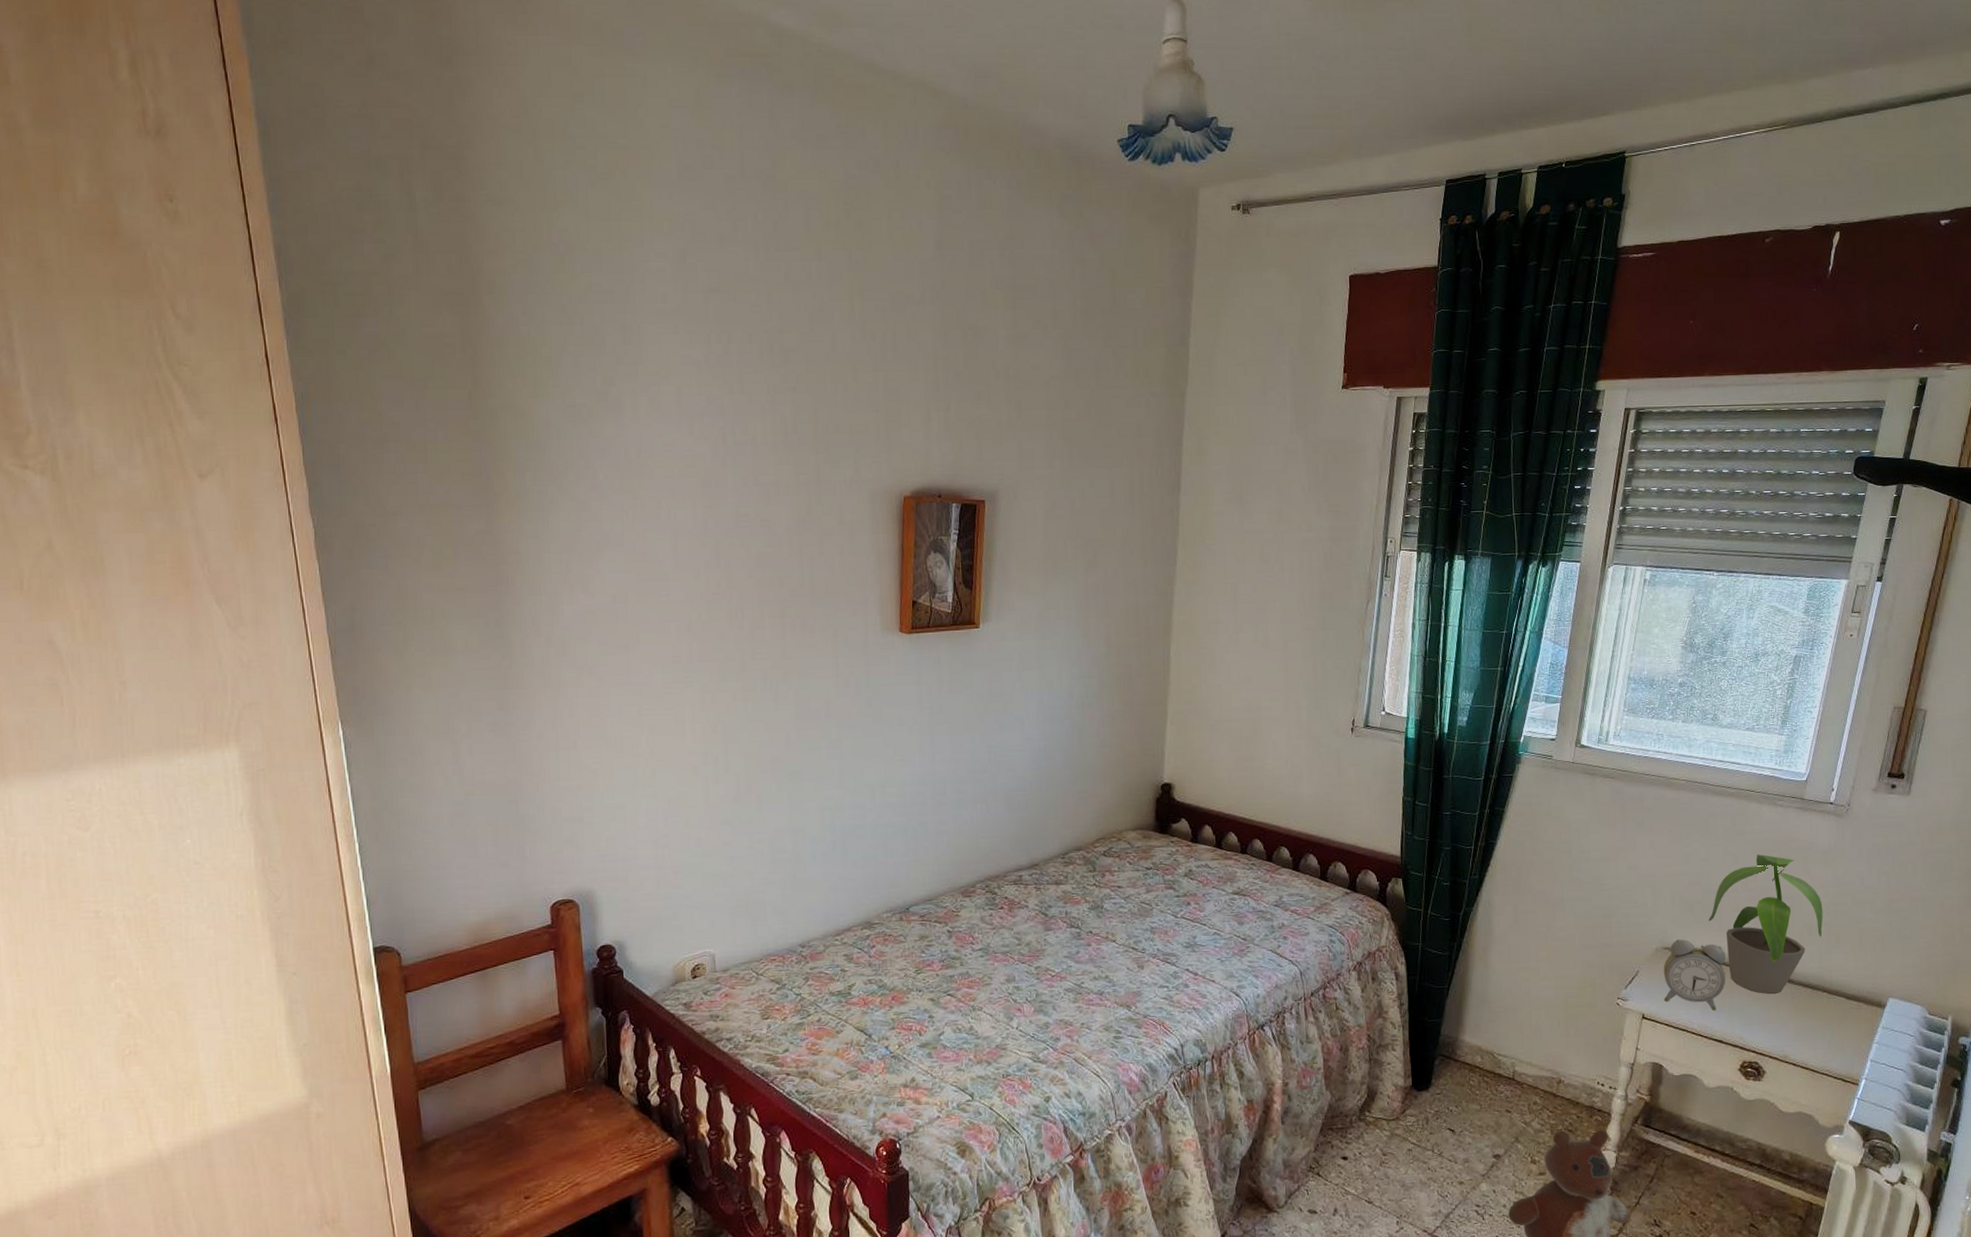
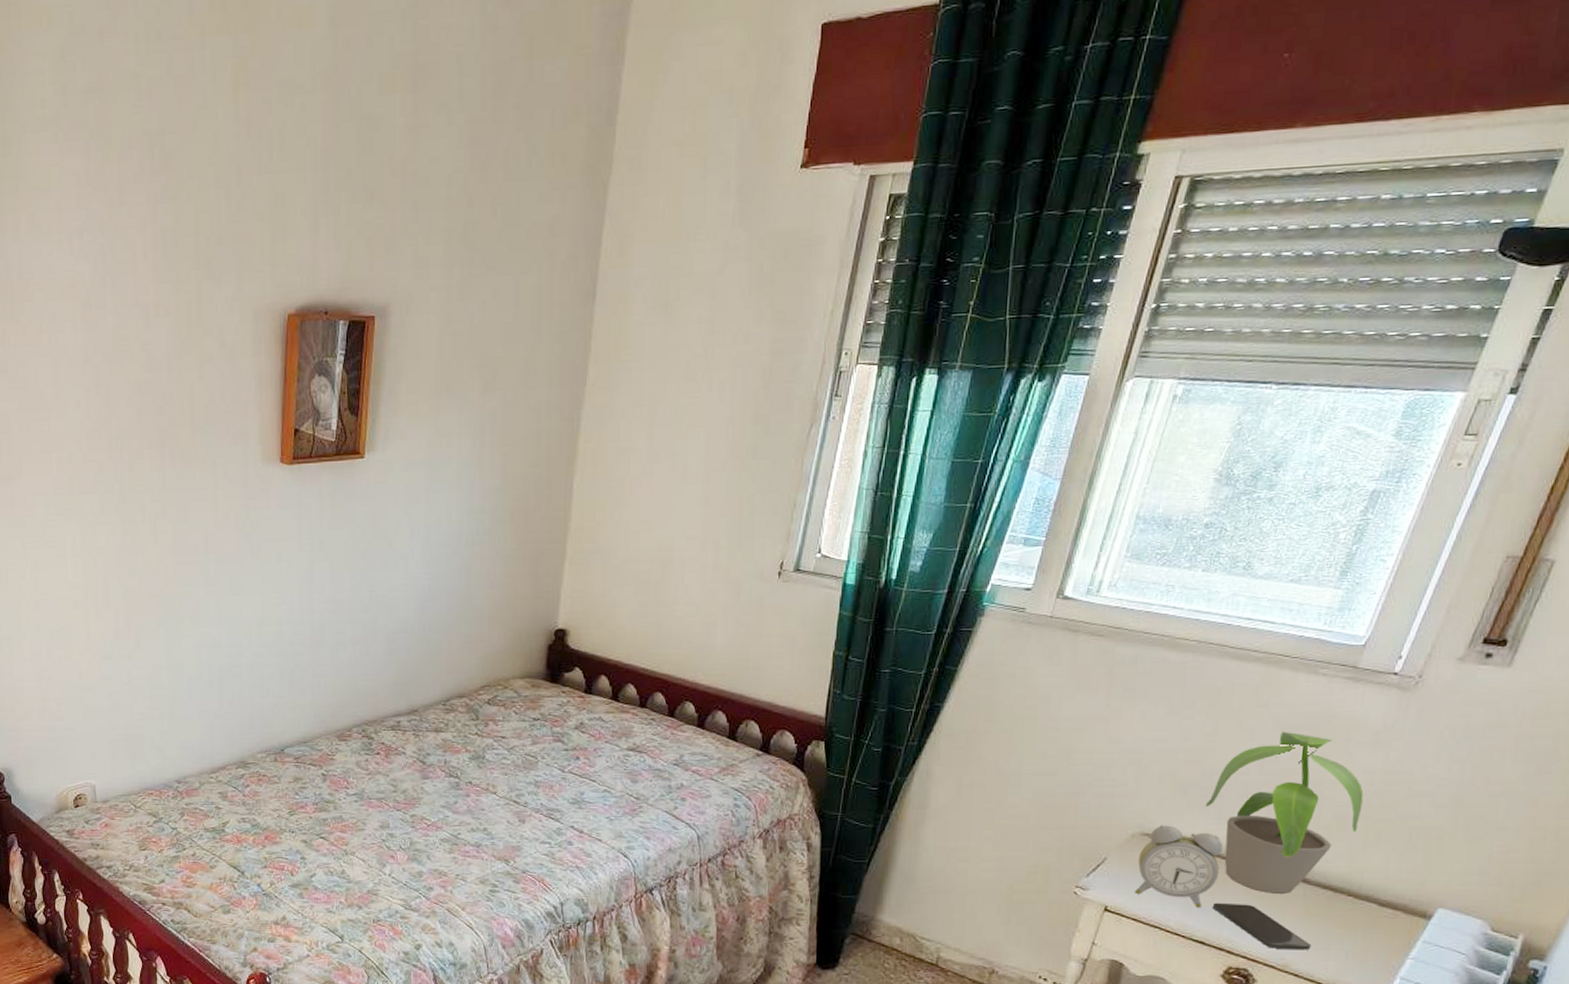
phone: none [1724,1004,1802,1042] -> present [1212,902,1312,950]

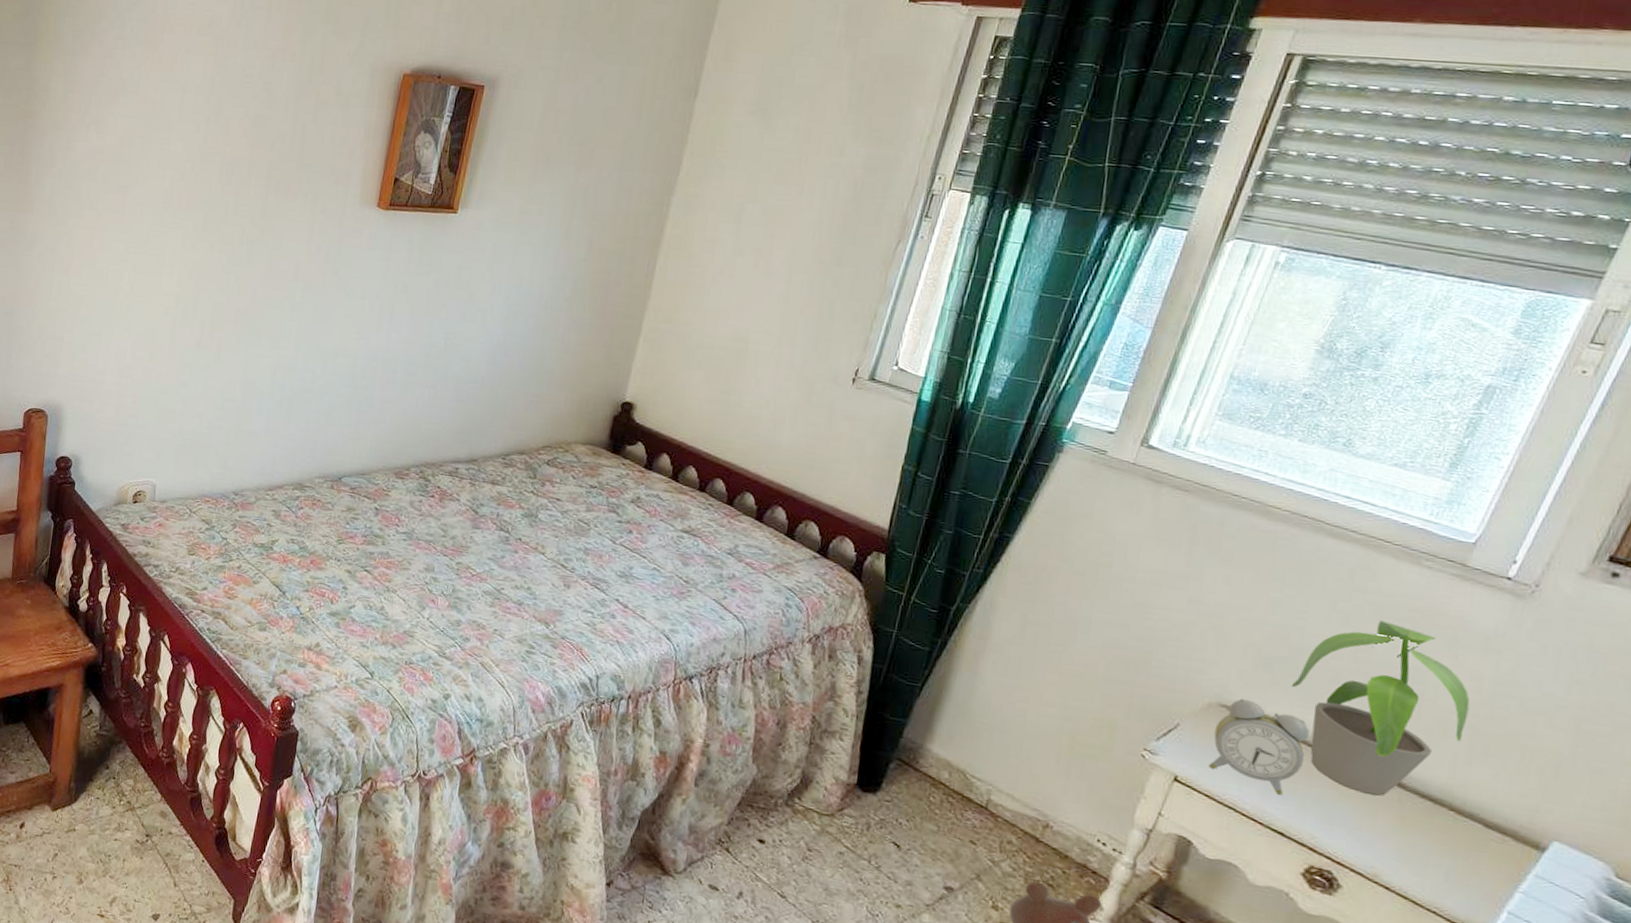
phone: present [1212,902,1312,950] -> none [1294,792,1406,863]

